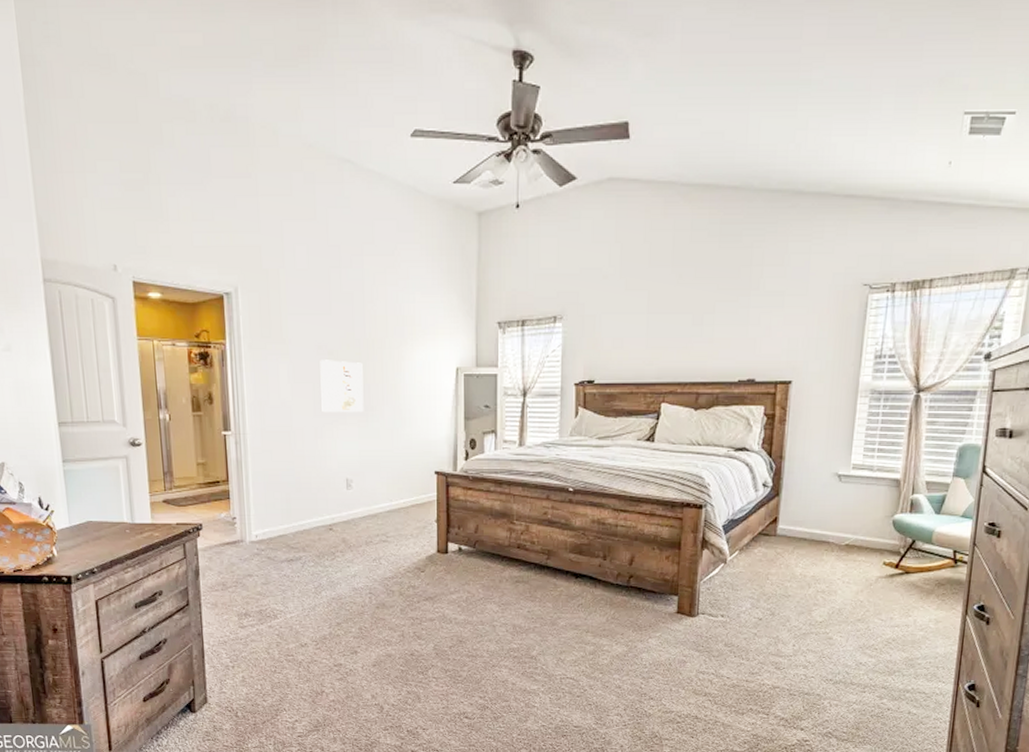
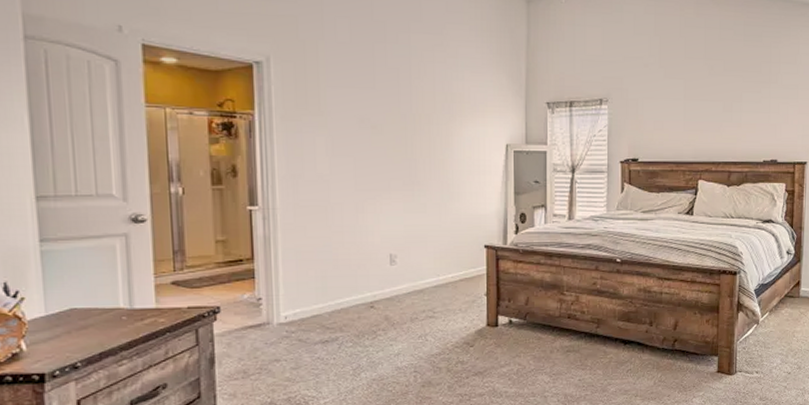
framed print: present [320,360,364,413] -> none [362,133,410,187]

